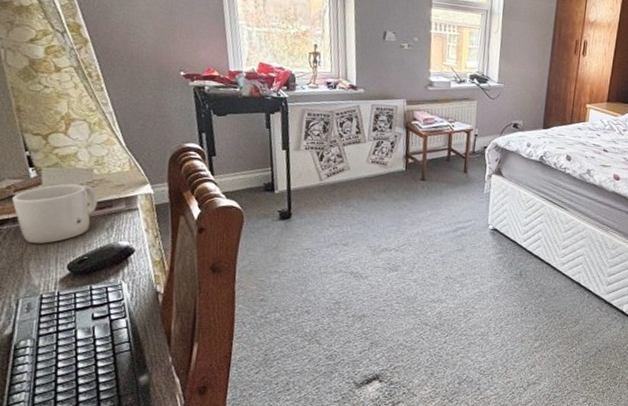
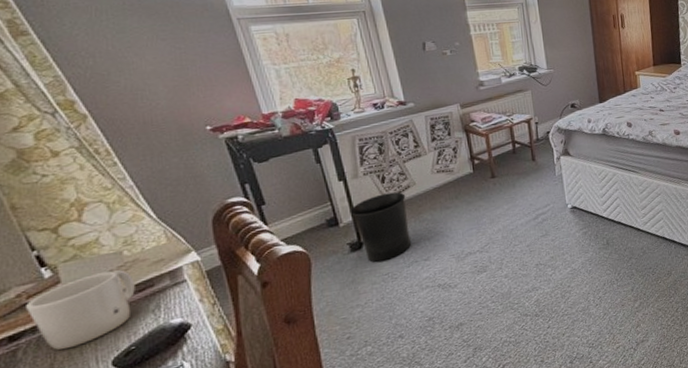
waste bin: none [286,171,339,236] -> present [349,192,412,262]

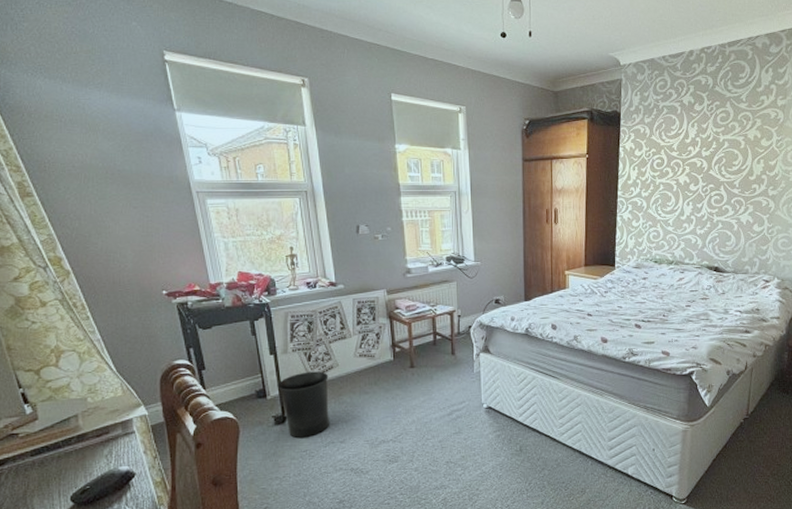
mug: present [26,269,135,351] -> none [11,415,94,480]

